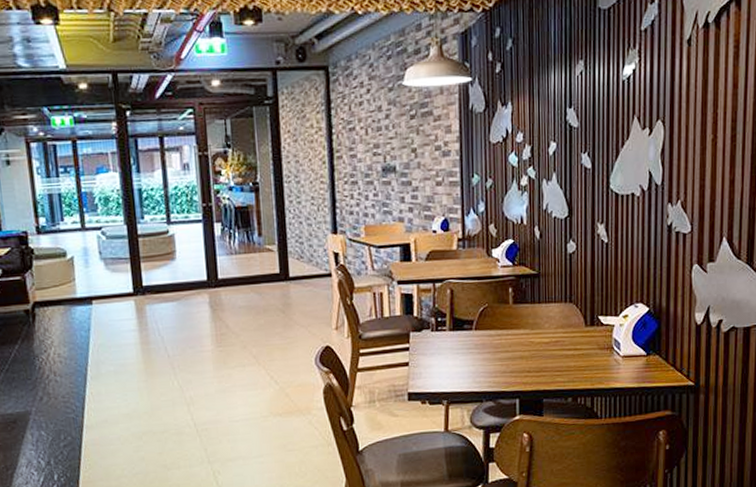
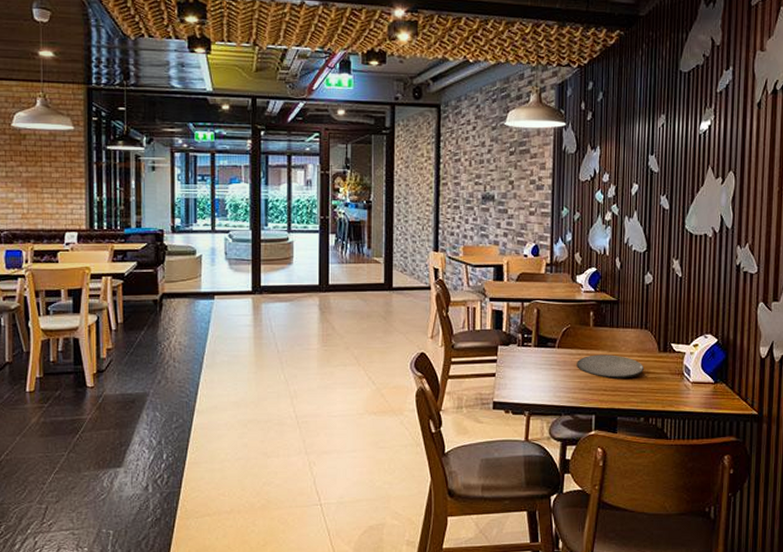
plate: none [497,333,569,359] -> present [577,354,643,378]

